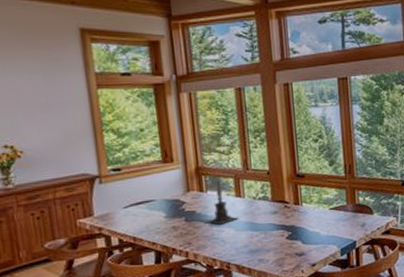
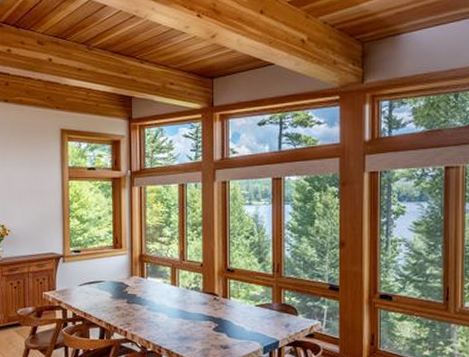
candle holder: present [204,177,239,225] -> none [143,265,172,310]

